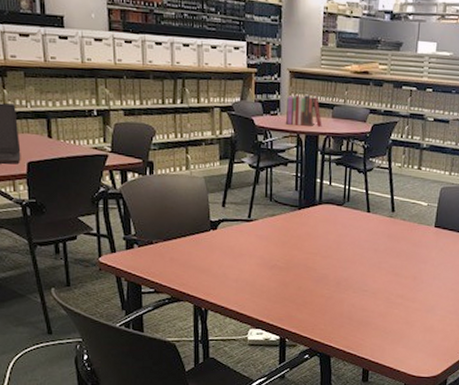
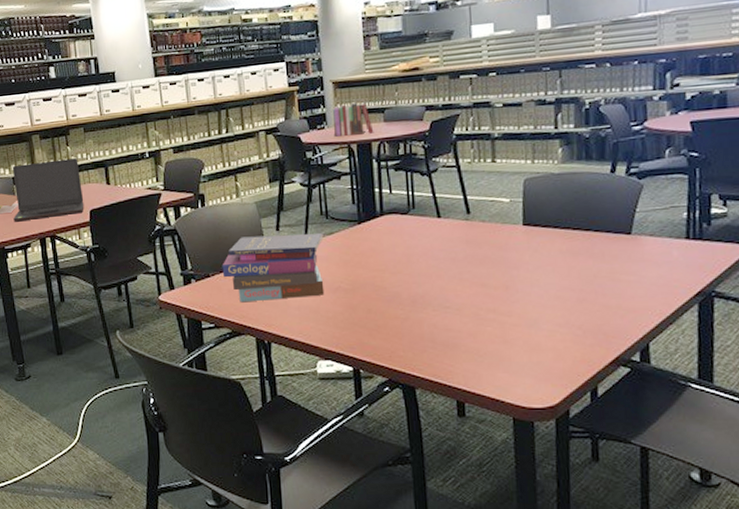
books: none [166,209,266,272] -> present [222,233,325,303]

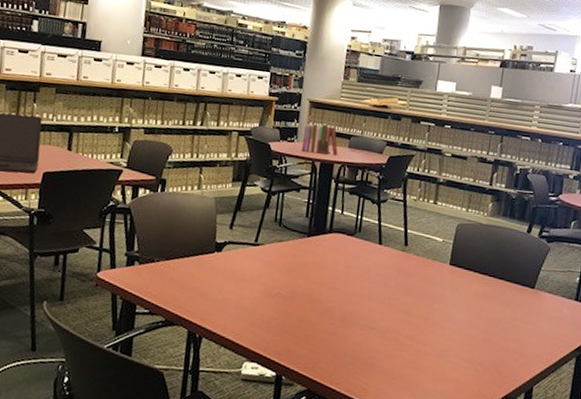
books: present [222,233,325,303] -> none [168,228,274,299]

